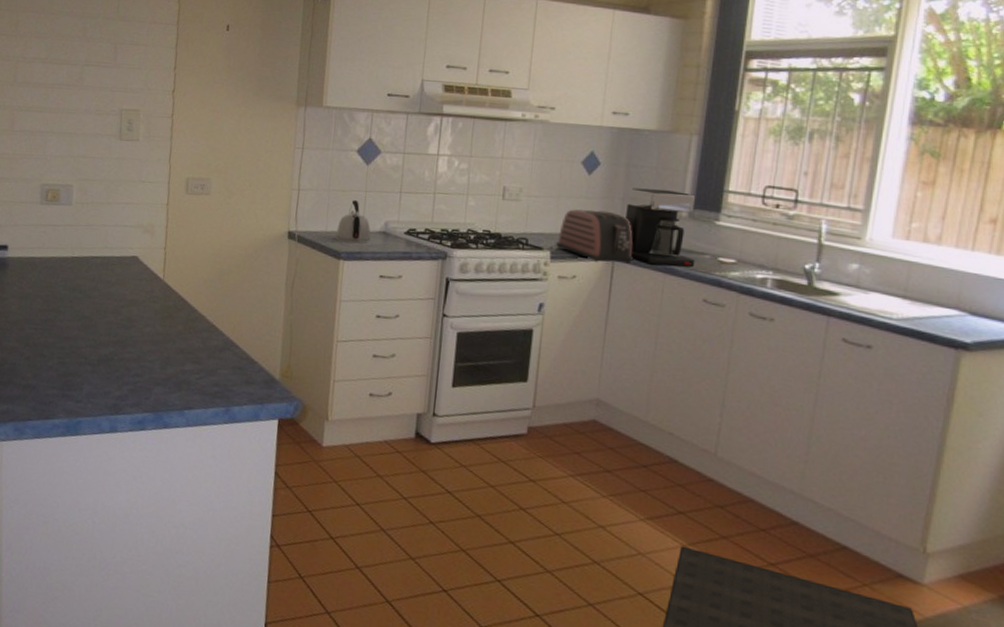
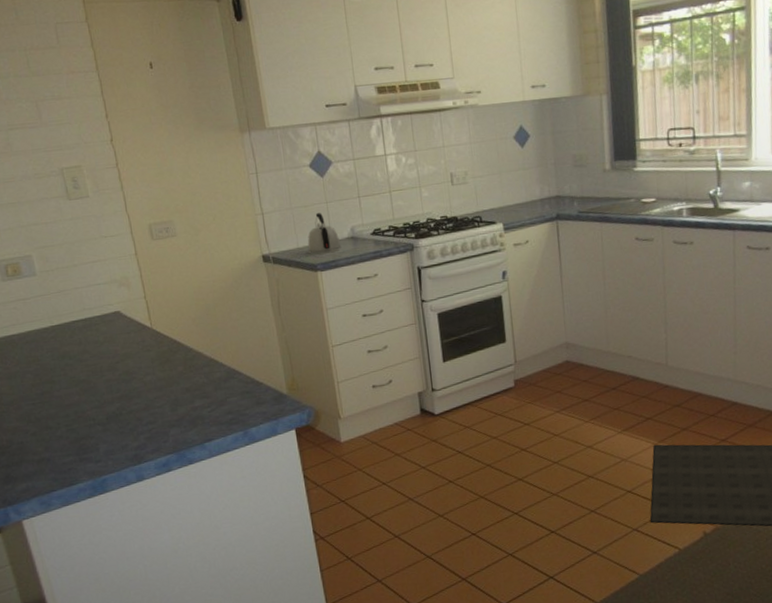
toaster: present [555,208,634,264] -> none [505,177,574,225]
coffee maker: present [626,187,696,268] -> none [558,147,624,219]

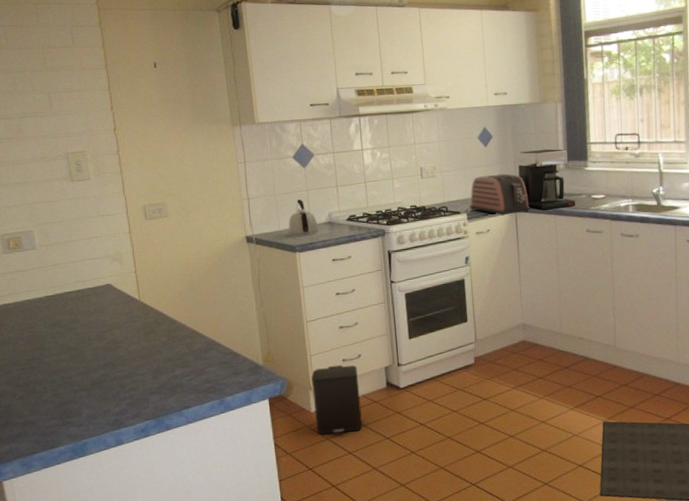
pedal bin: none [340,391,396,466] -> present [311,364,362,435]
toaster: none [505,177,574,225] -> present [469,173,531,216]
coffee maker: none [558,147,624,219] -> present [517,148,576,211]

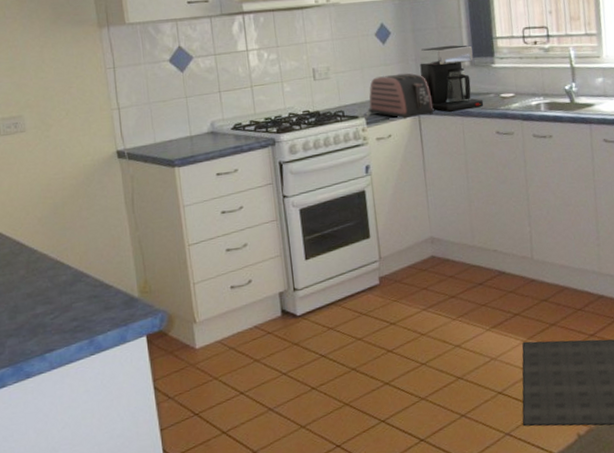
kettle: present [288,199,319,236] -> none [165,107,201,150]
pedal bin: present [311,364,362,435] -> none [195,292,255,374]

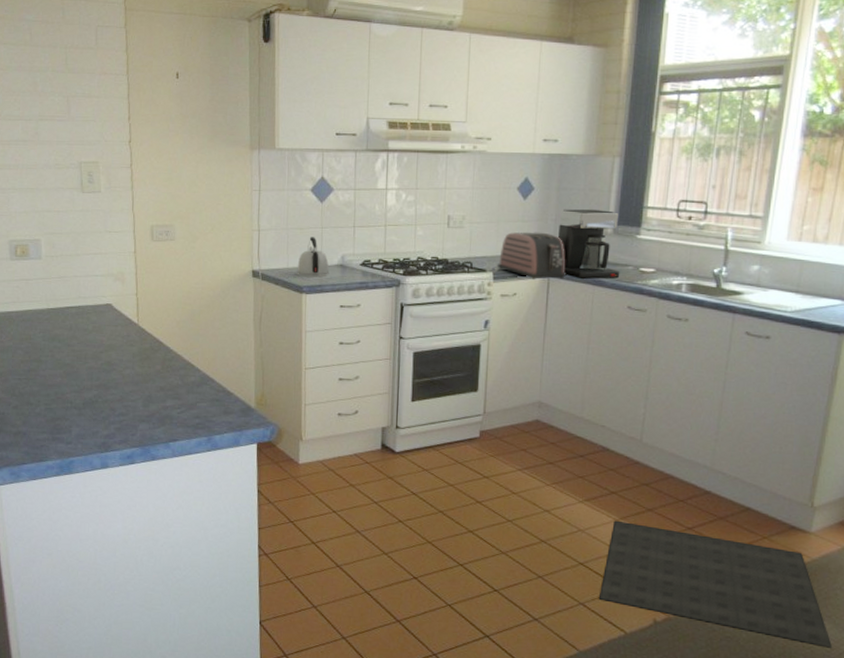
kettle: none [165,107,201,150] -> present [297,237,330,278]

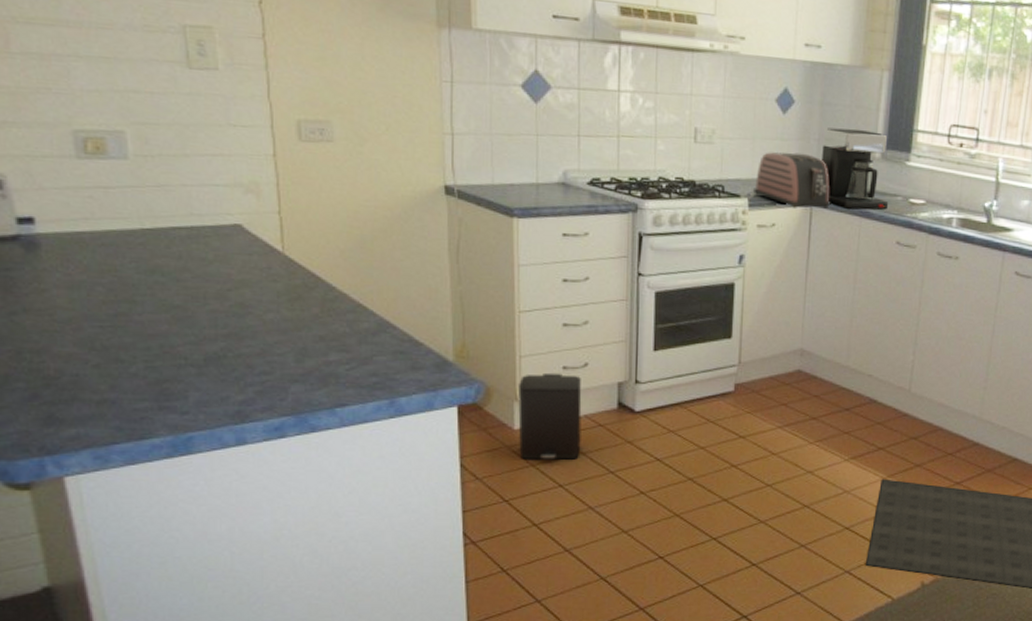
kettle: present [297,237,330,278] -> none [505,146,548,198]
pedal bin: none [302,418,353,490] -> present [518,372,582,460]

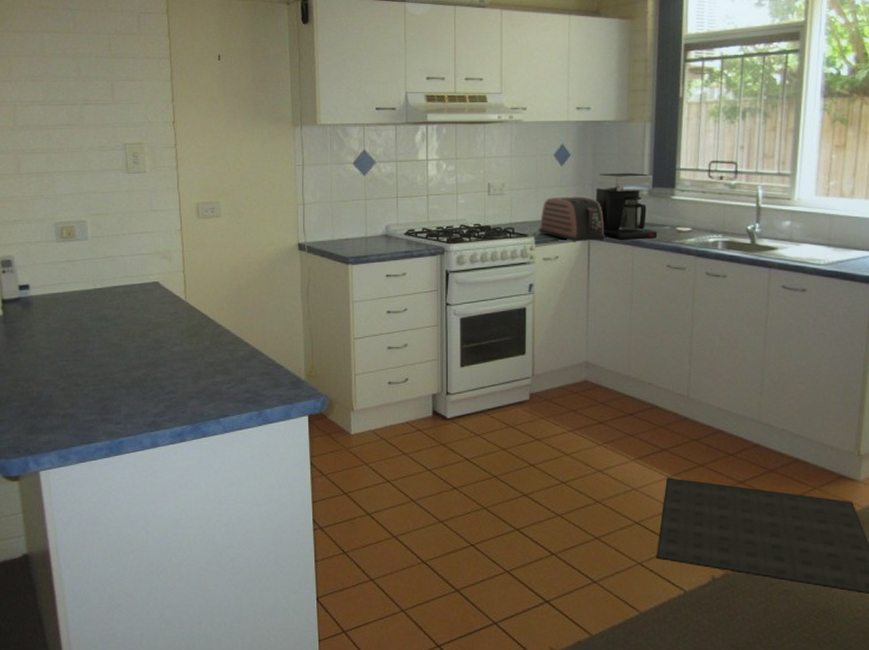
pedal bin: present [518,372,582,460] -> none [354,387,404,459]

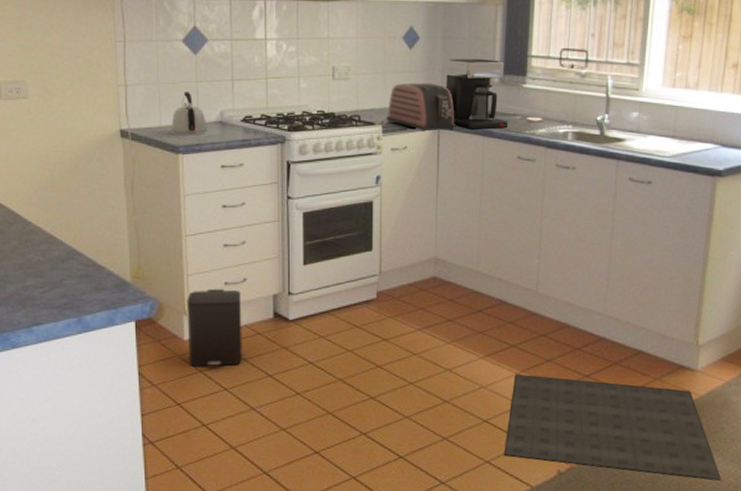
kettle: none [342,209,375,248] -> present [171,92,208,136]
pedal bin: none [354,387,404,459] -> present [187,288,242,366]

